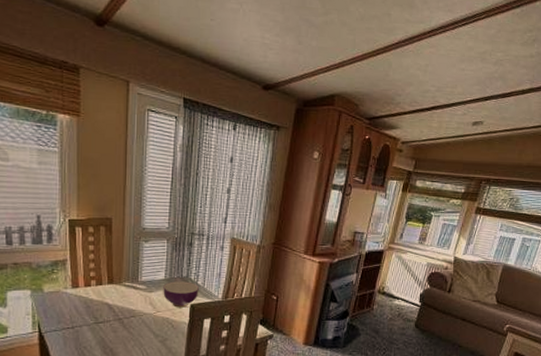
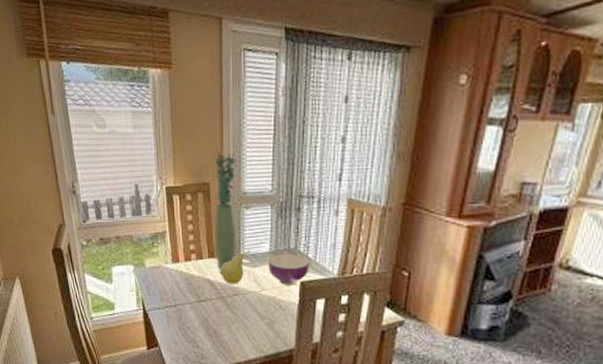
vase: none [114,190,138,298] -> present [214,150,237,274]
fruit: none [120,277,148,307] -> present [222,250,251,284]

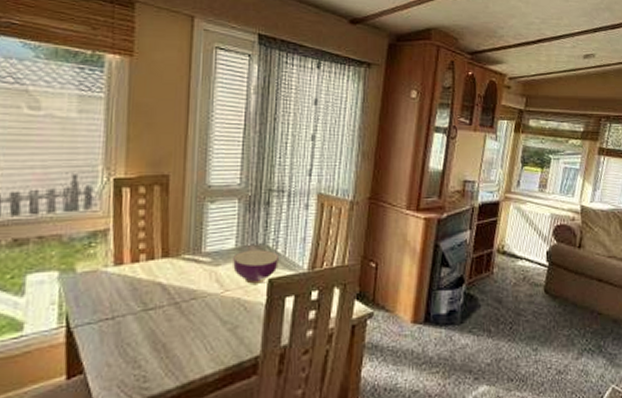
vase: present [214,150,237,274] -> none [170,141,202,276]
fruit: present [222,250,251,284] -> none [177,247,214,287]

